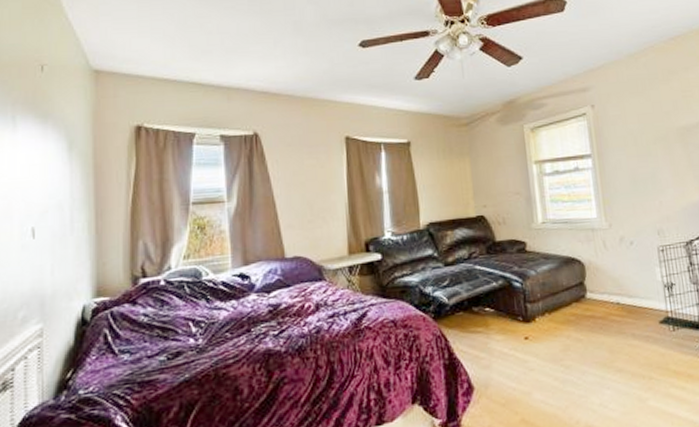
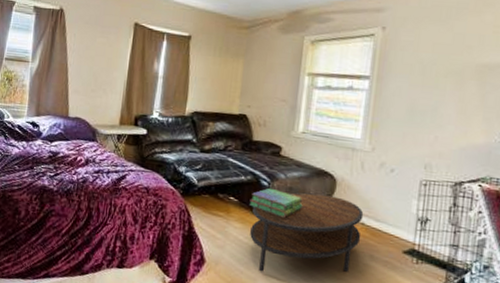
stack of books: none [506,288,560,317] -> present [249,187,303,218]
coffee table: none [511,281,620,383] -> present [250,192,364,272]

